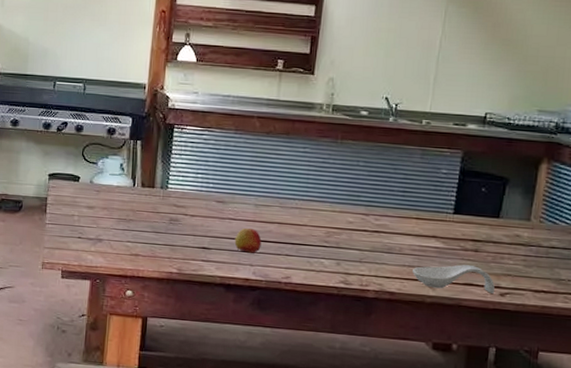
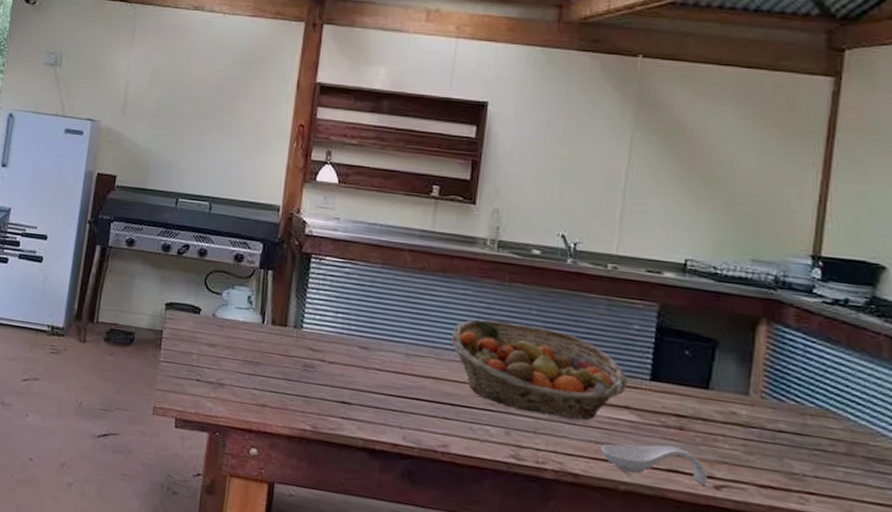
apple: present [234,228,262,253] -> none [380,381,413,413]
fruit basket: none [292,172,436,250] -> present [451,319,628,421]

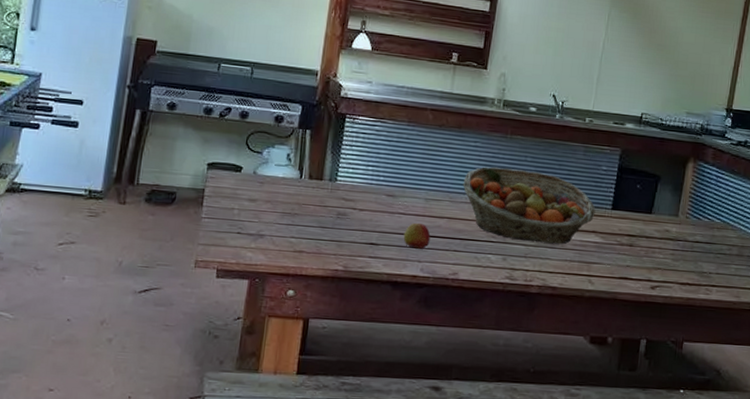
apple: none [380,381,413,413] -> present [403,222,431,249]
spoon rest: present [601,443,708,485] -> none [573,259,647,287]

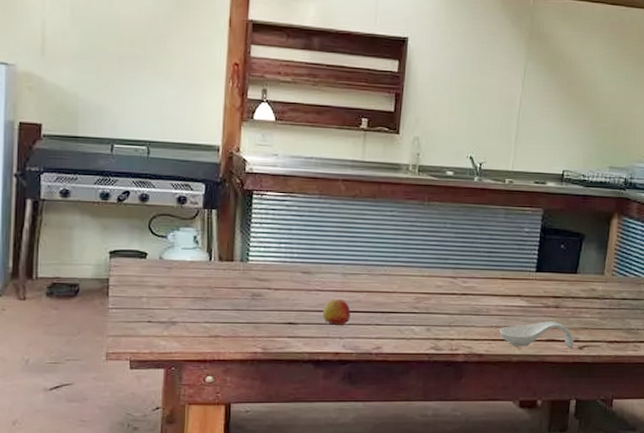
fruit basket: present [463,166,596,245] -> none [381,236,520,311]
spoon rest: none [573,259,647,287] -> present [499,322,575,347]

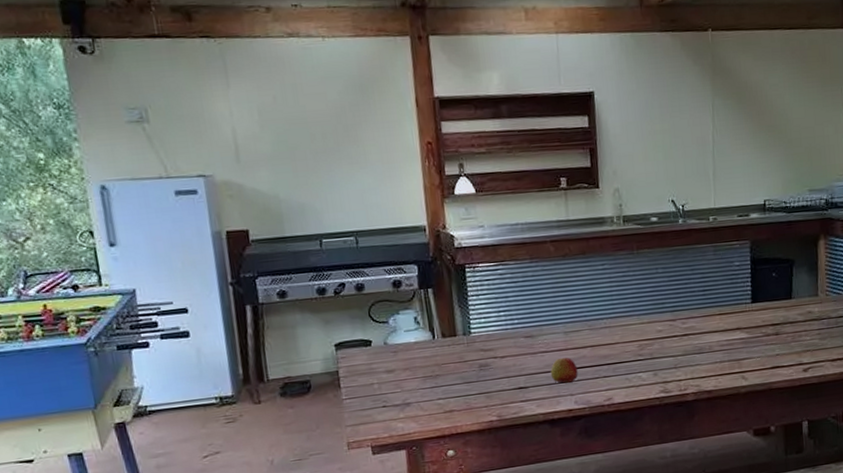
spoon rest: present [499,322,575,347] -> none [724,348,799,378]

